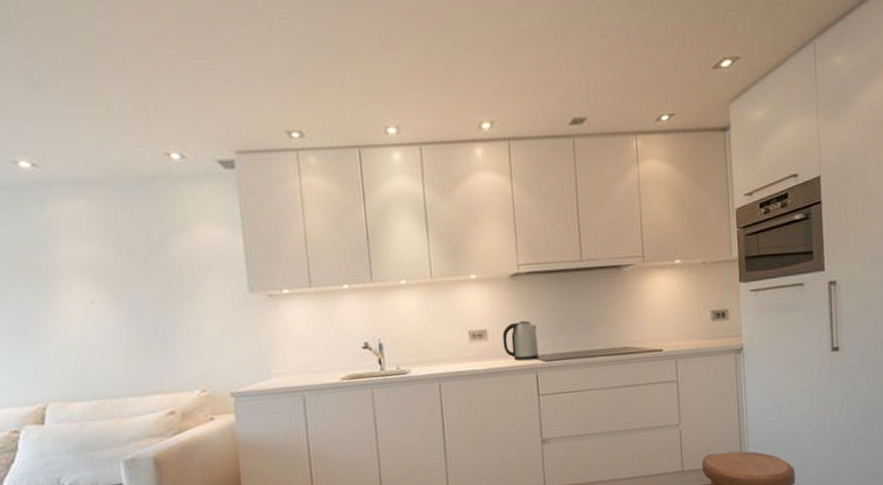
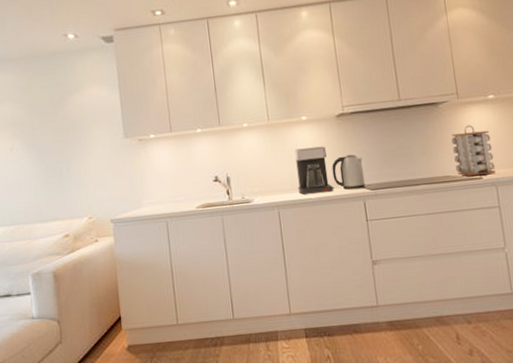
coffee maker: none [461,310,503,367] -> present [294,146,334,196]
spice rack: none [634,292,676,349] -> present [451,125,496,177]

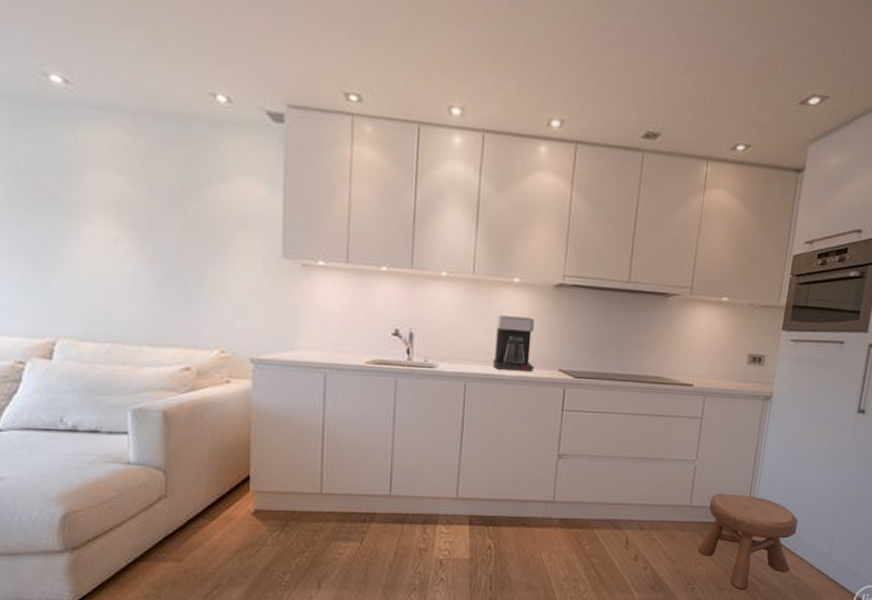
kettle: present [332,154,366,190] -> none [535,333,573,375]
spice rack: present [451,125,496,177] -> none [669,325,713,383]

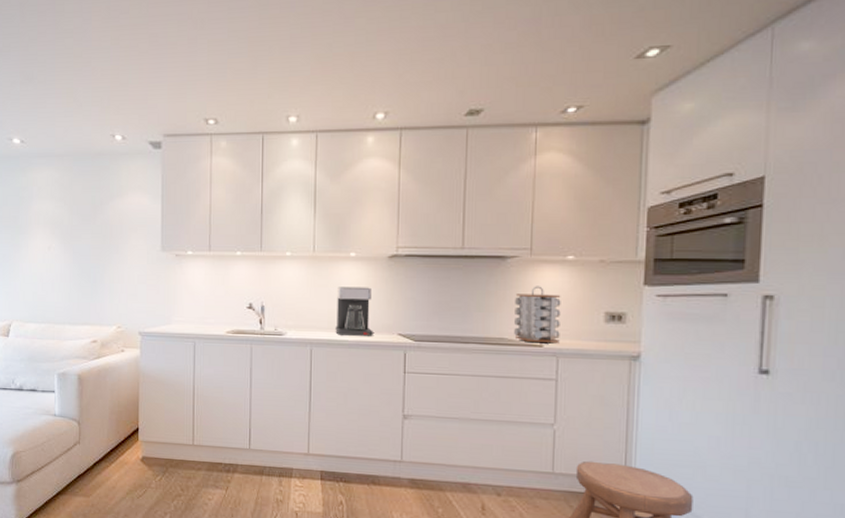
spice rack: none [669,325,713,383] -> present [514,286,561,344]

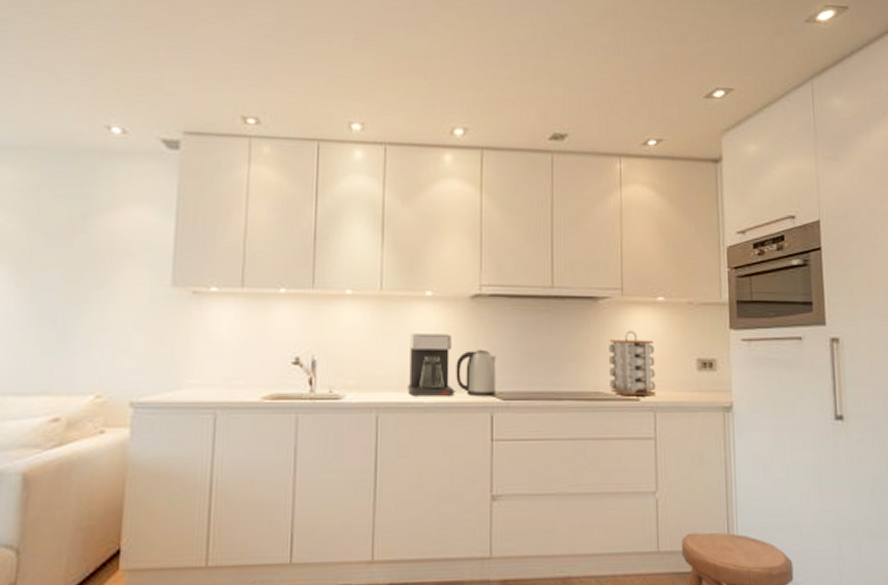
kettle: none [375,299,410,339] -> present [456,349,496,397]

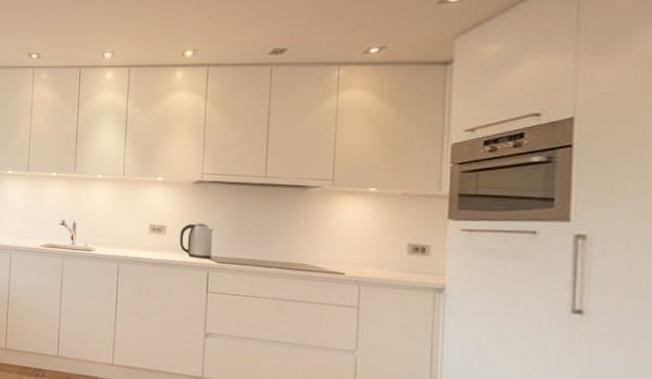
coffee maker: present [408,333,454,398] -> none [141,208,178,257]
spice rack: present [609,330,656,397] -> none [316,215,363,272]

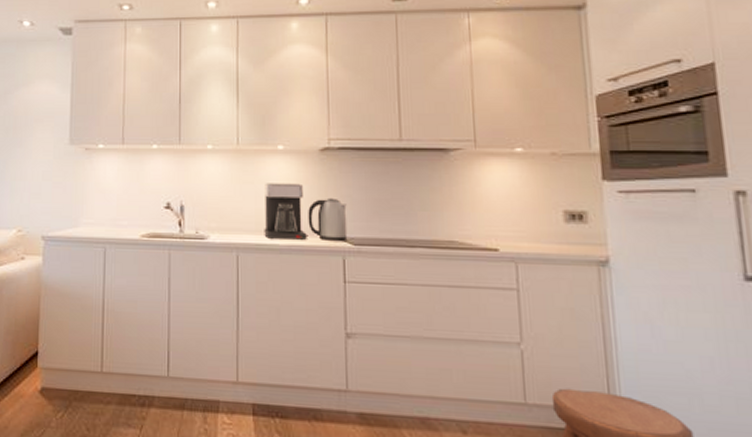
coffee maker: none [141,208,178,257] -> present [264,183,307,241]

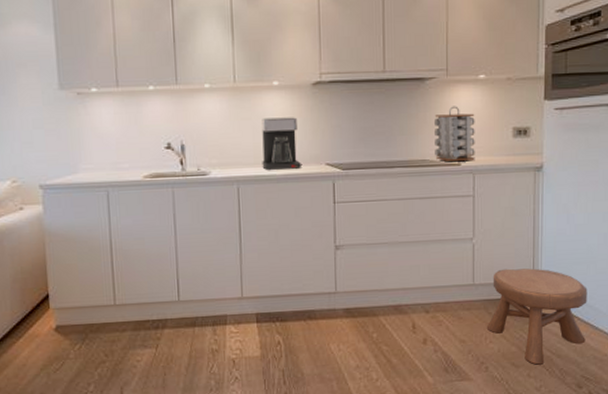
kettle: present [308,197,348,242] -> none [302,128,337,169]
spice rack: none [462,181,517,247] -> present [434,106,475,162]

